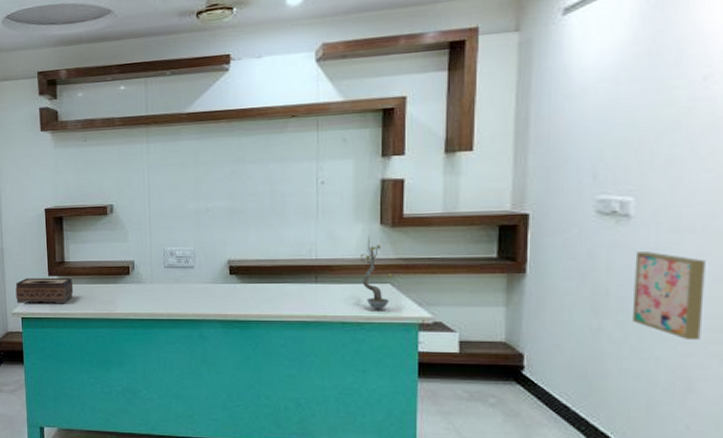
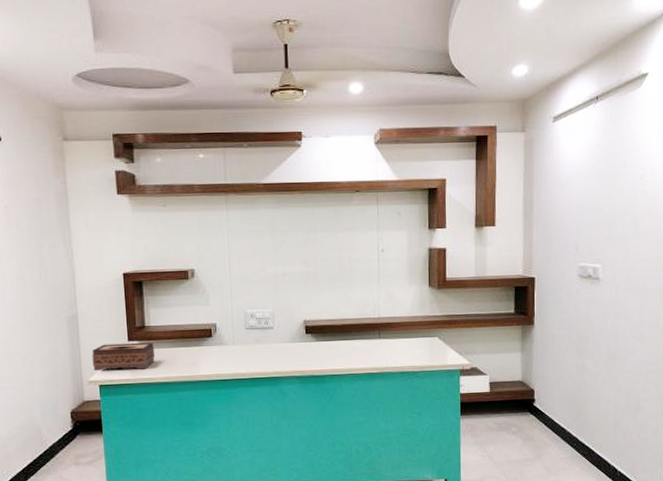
plant: present [361,236,393,310] -> none [414,297,440,360]
wall art: present [631,252,706,341] -> none [603,306,645,372]

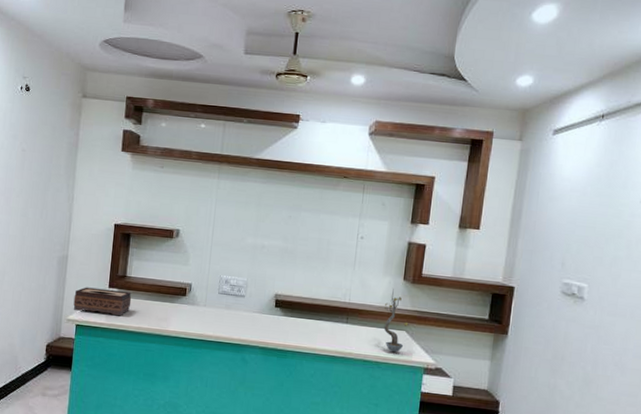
plant: none [414,297,440,360] -> present [384,289,409,353]

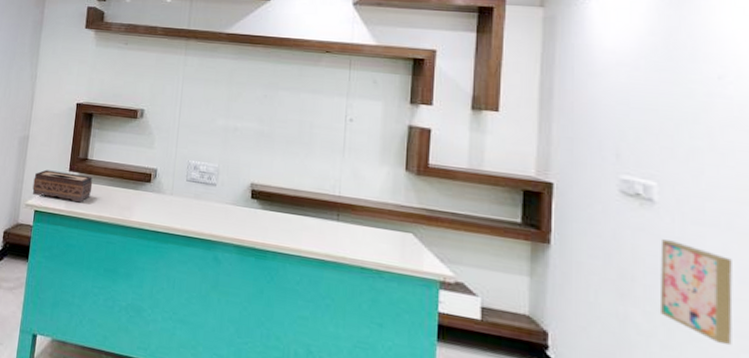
plant: present [384,289,409,353] -> none [384,181,416,260]
wall art: none [577,328,630,402] -> present [659,239,733,346]

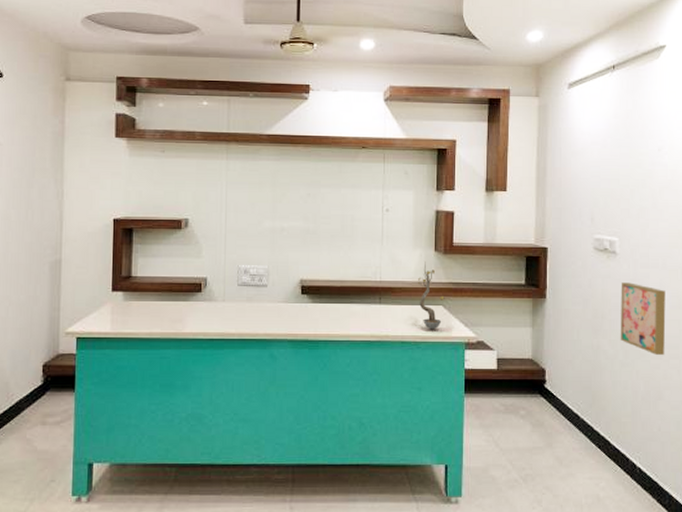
tissue box: present [32,169,93,203] -> none [72,293,140,323]
plant: none [384,181,416,260] -> present [418,262,445,330]

